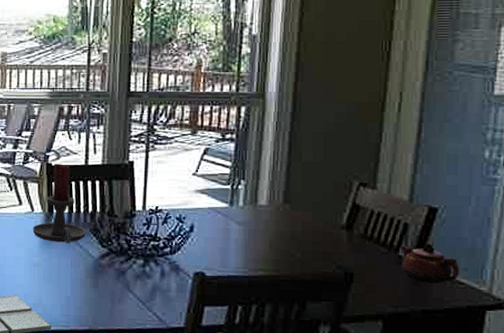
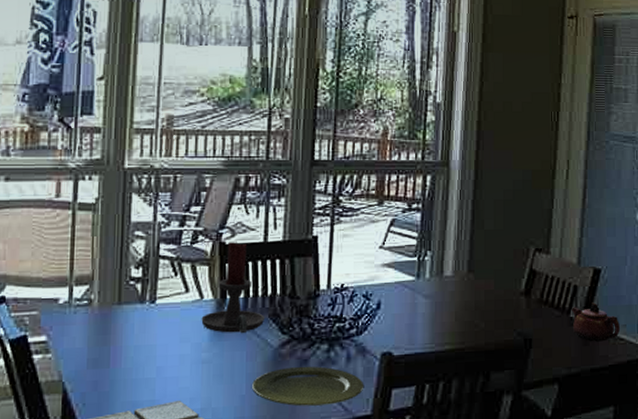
plate: none [76,276,178,314] -> present [252,366,364,406]

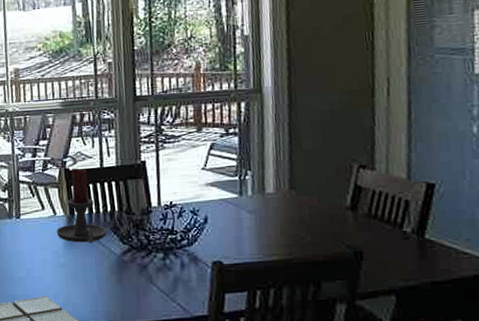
plate: present [252,366,364,406] -> none [102,271,199,305]
teapot: present [572,302,620,342] -> none [404,217,463,256]

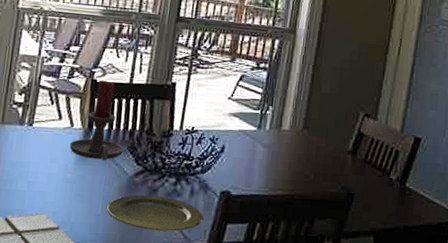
plate: none [102,271,199,305] -> present [107,194,204,231]

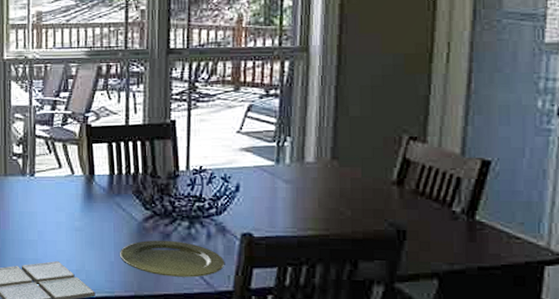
candle holder: present [69,80,124,161] -> none [73,124,129,207]

